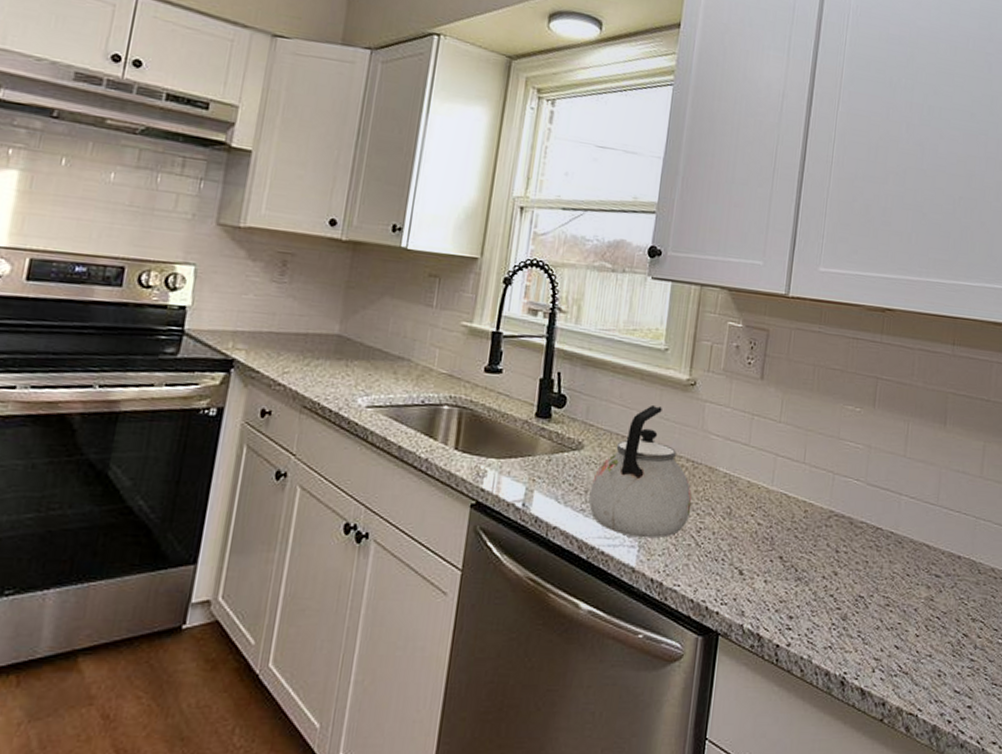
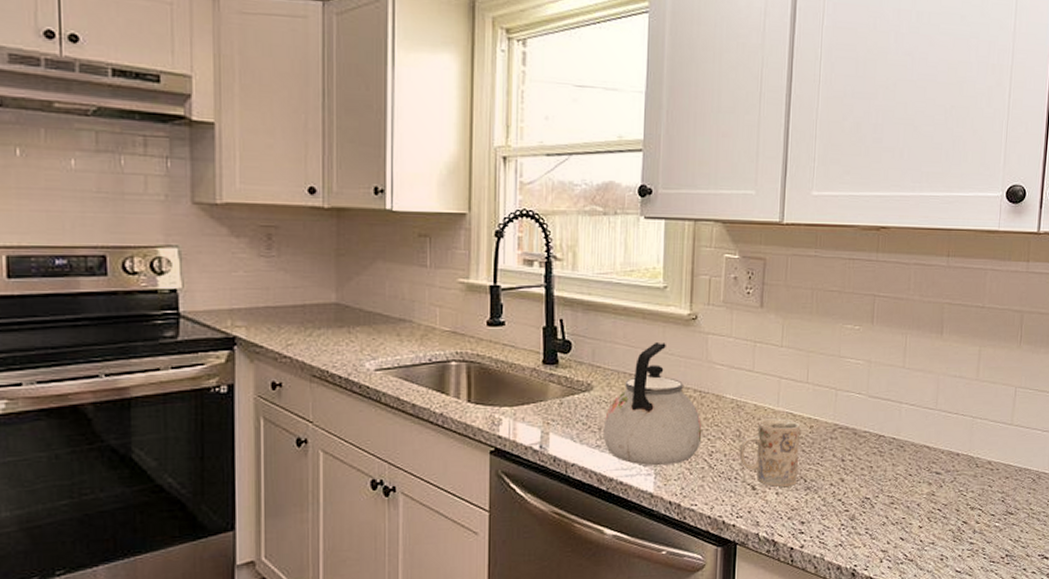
mug: none [728,497,795,575] -> present [739,418,801,487]

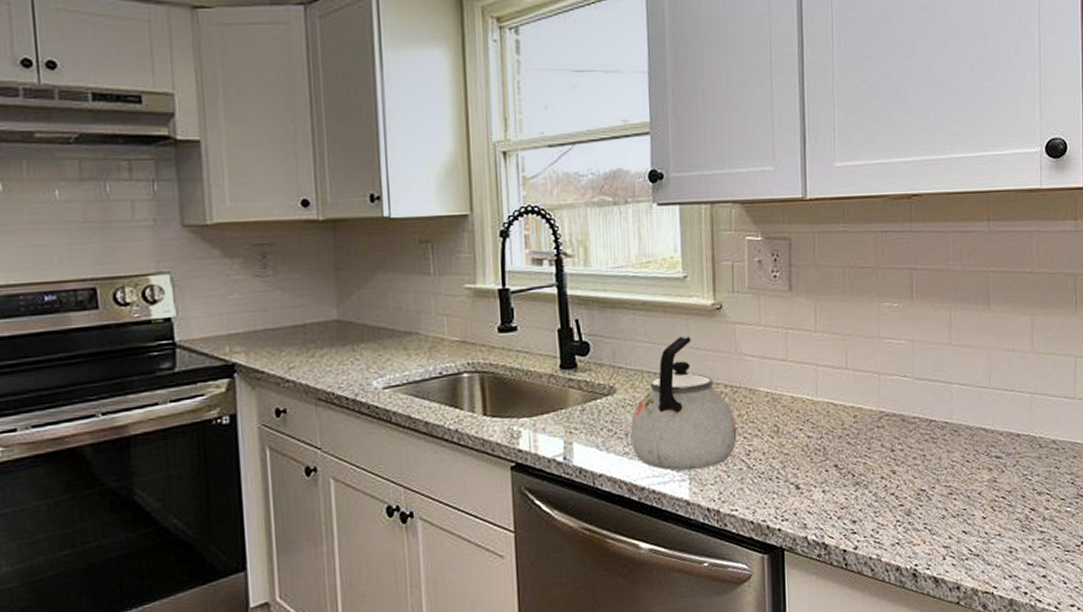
mug: present [739,418,801,487] -> none [779,409,844,485]

